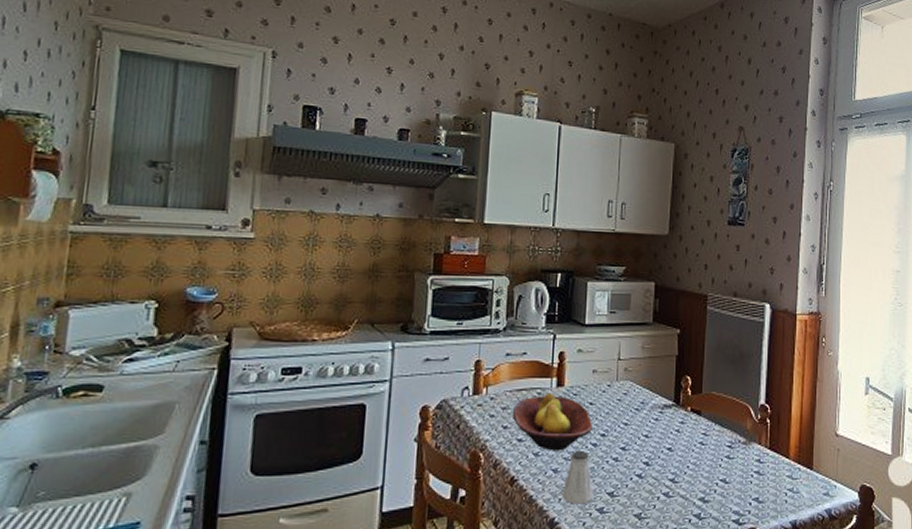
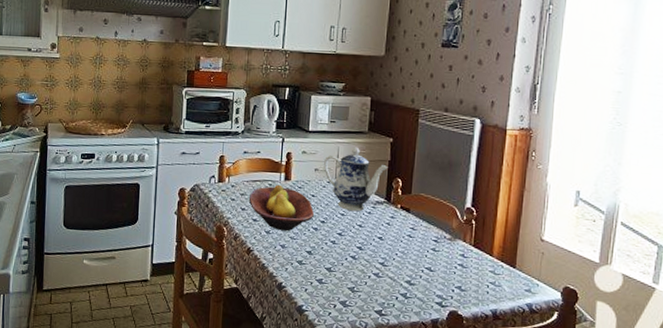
saltshaker: present [561,451,594,504] -> none [288,232,314,275]
teapot: none [603,341,676,419] -> present [324,147,388,212]

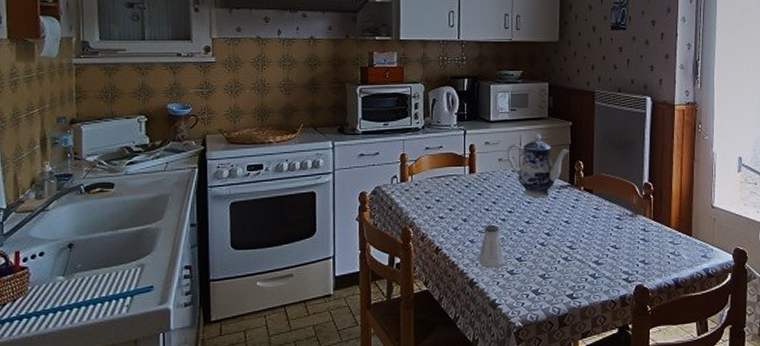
fruit bowl: present [248,184,314,232] -> none [433,178,500,226]
saltshaker: none [288,232,314,275] -> present [478,225,505,268]

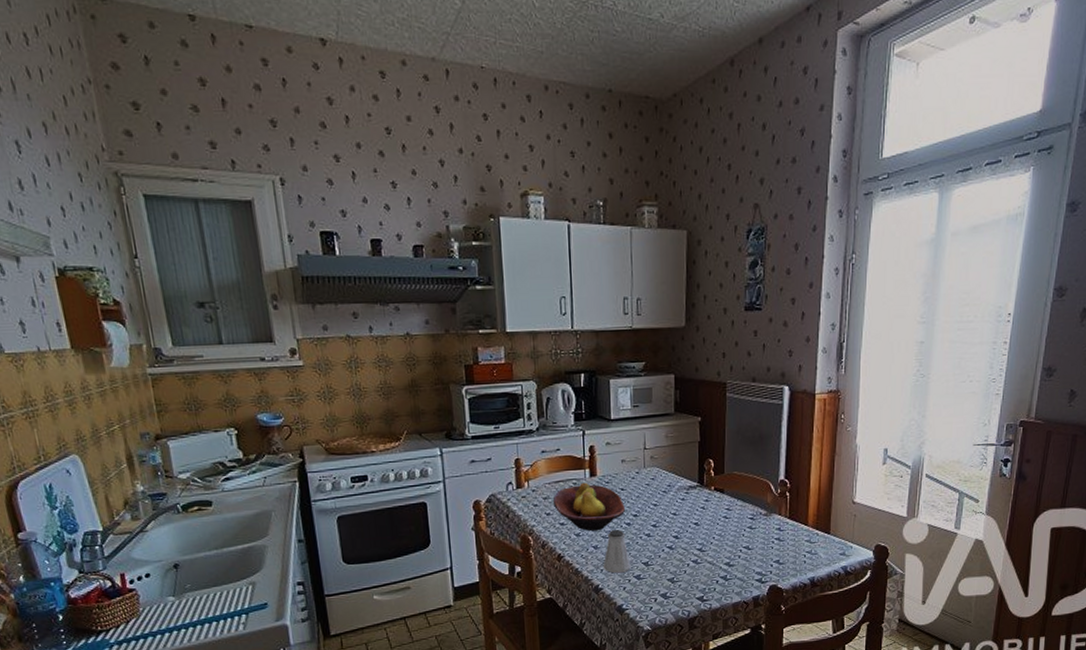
fruit bowl: none [433,178,500,226] -> present [552,482,625,532]
teapot: present [507,133,569,198] -> none [631,431,698,500]

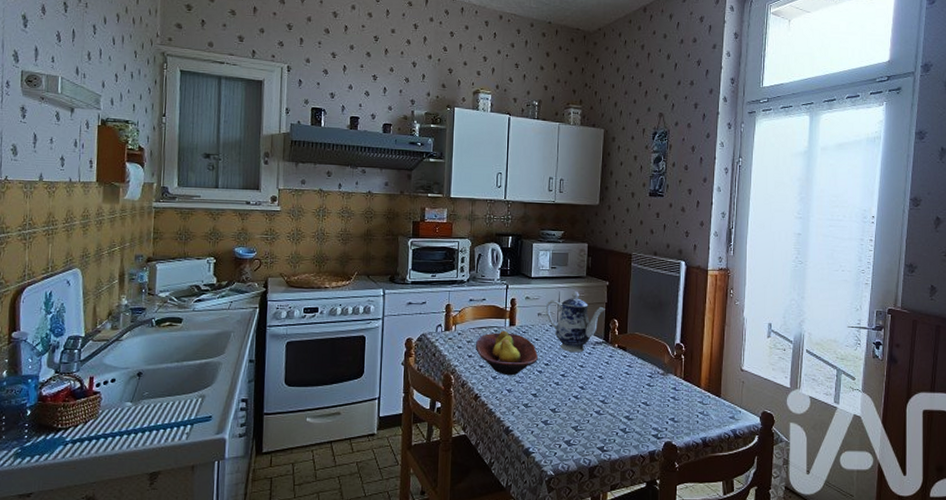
saltshaker: present [603,530,631,574] -> none [514,376,540,417]
teapot: none [631,431,698,500] -> present [546,291,605,353]

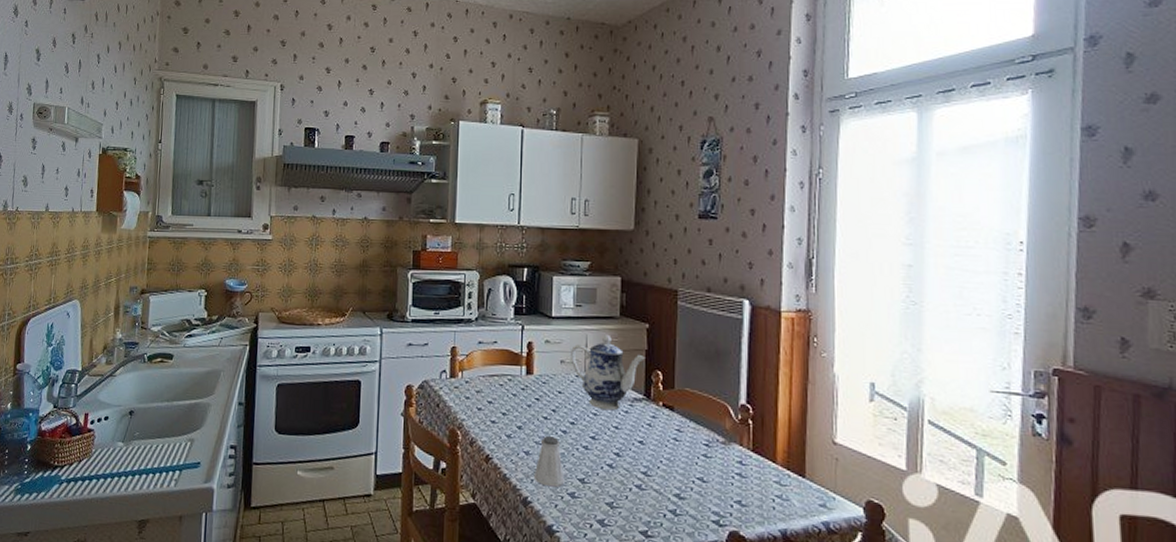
fruit bowl: present [475,330,538,376] -> none [485,379,561,435]
saltshaker: none [514,376,540,417] -> present [533,436,565,487]

